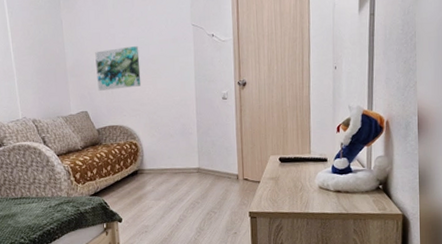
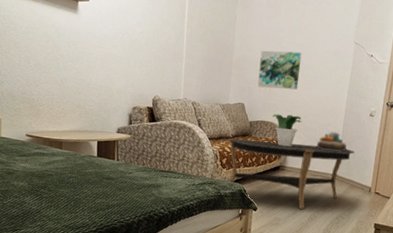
coffee table: none [77,138,214,211] -> present [228,138,355,209]
potted plant: none [119,113,152,149] -> present [272,113,302,147]
decorative bowl: none [172,123,204,144] -> present [317,131,347,152]

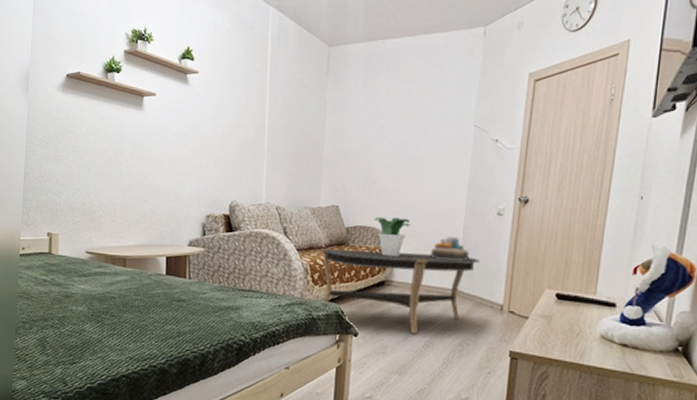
wall art: present [257,50,302,90] -> none [354,140,409,187]

